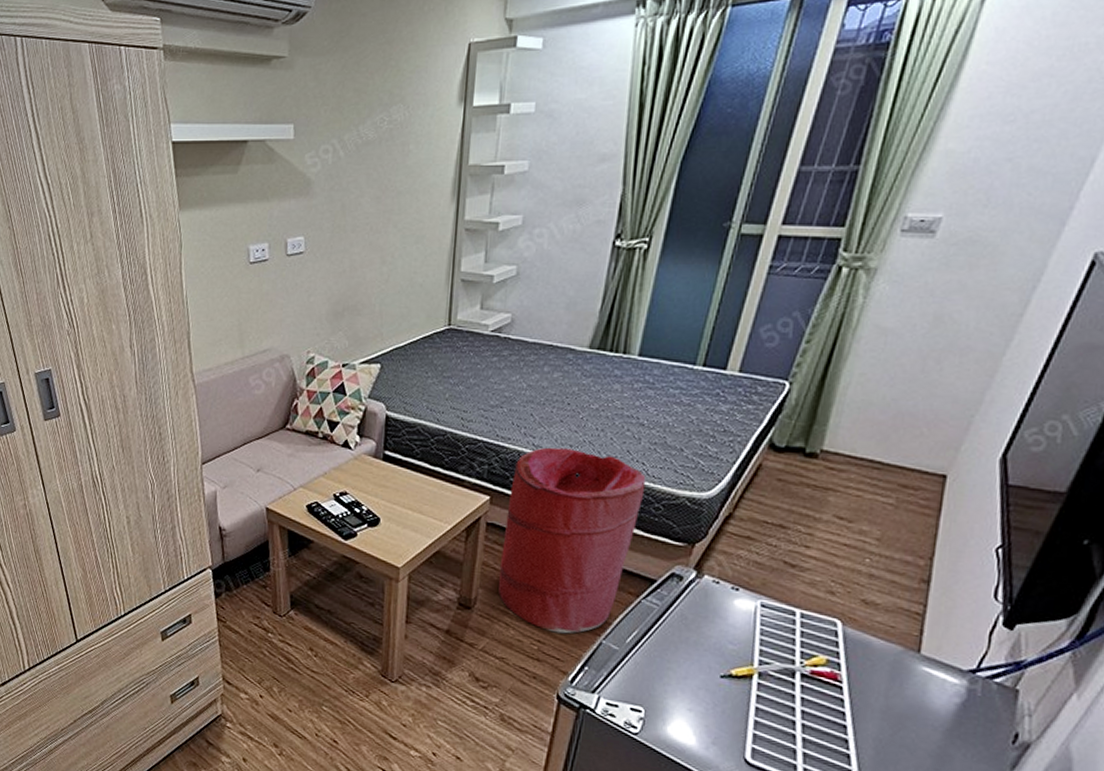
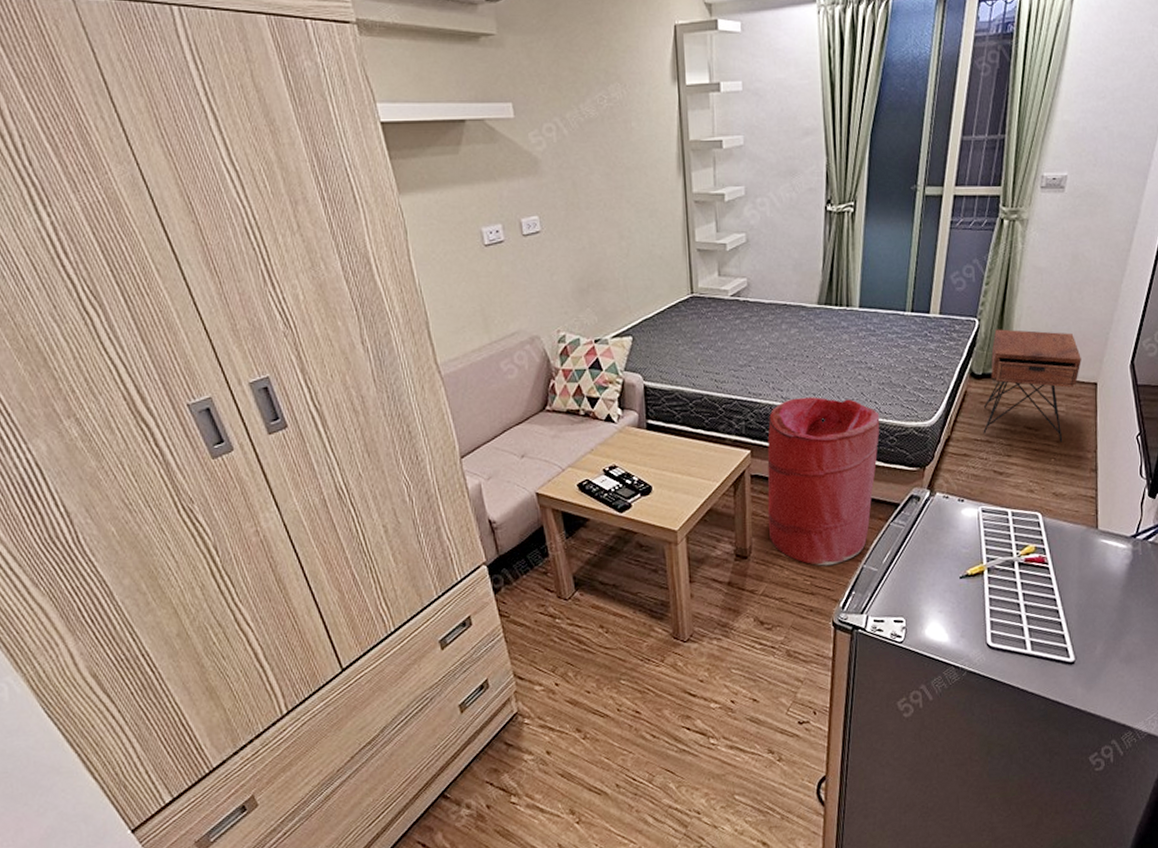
nightstand: none [776,396,928,541] -> present [983,329,1081,443]

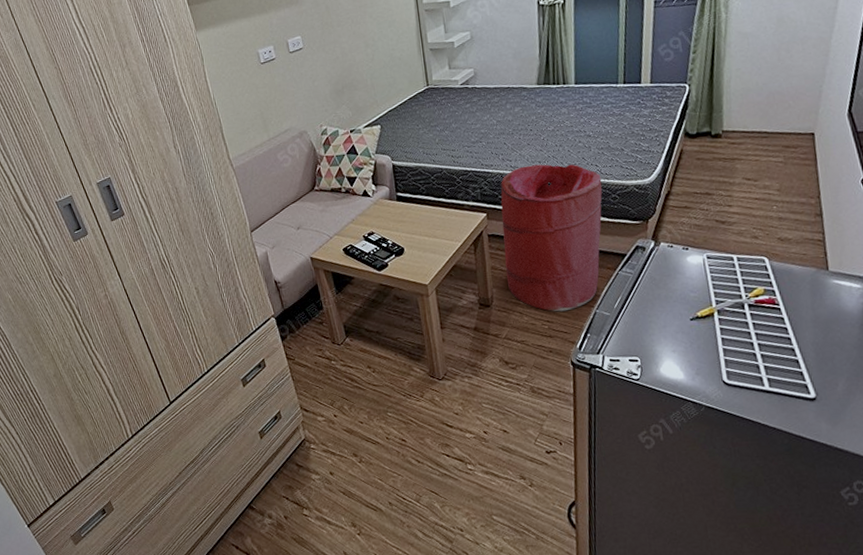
nightstand: present [983,329,1081,443] -> none [701,89,796,191]

